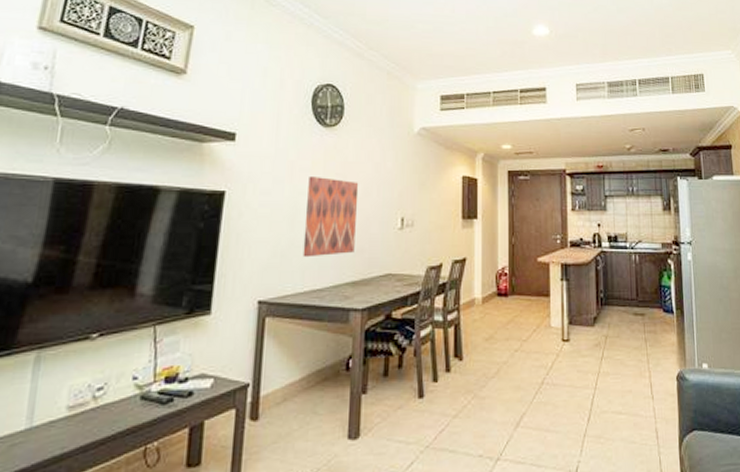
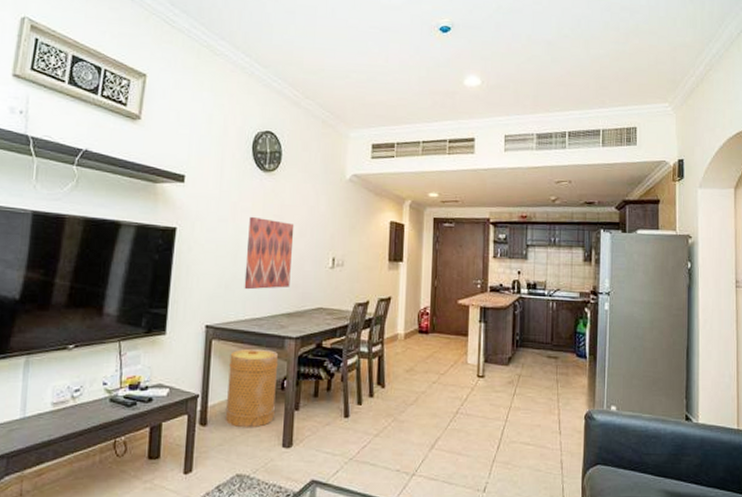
basket: none [280,324,343,420] -> present [225,348,279,428]

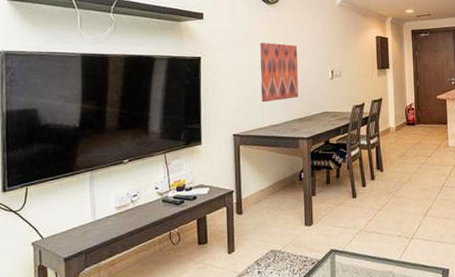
basket: present [225,348,279,428] -> none [255,149,296,214]

